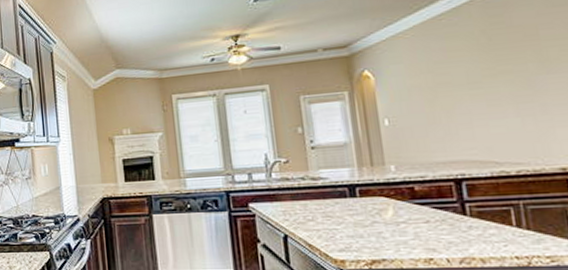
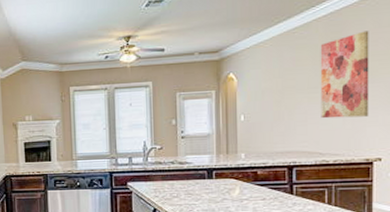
wall art: none [477,11,557,120] -> present [320,30,369,119]

